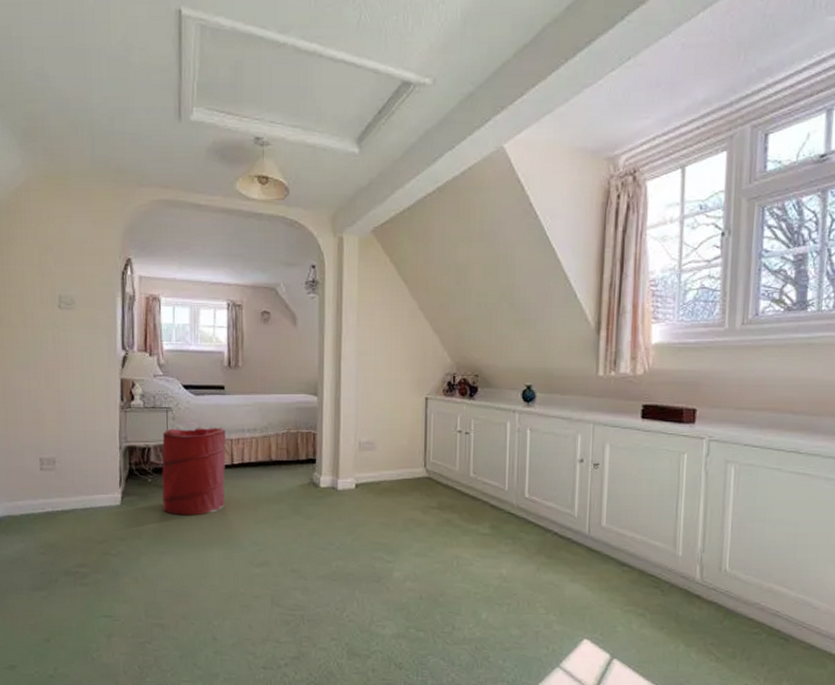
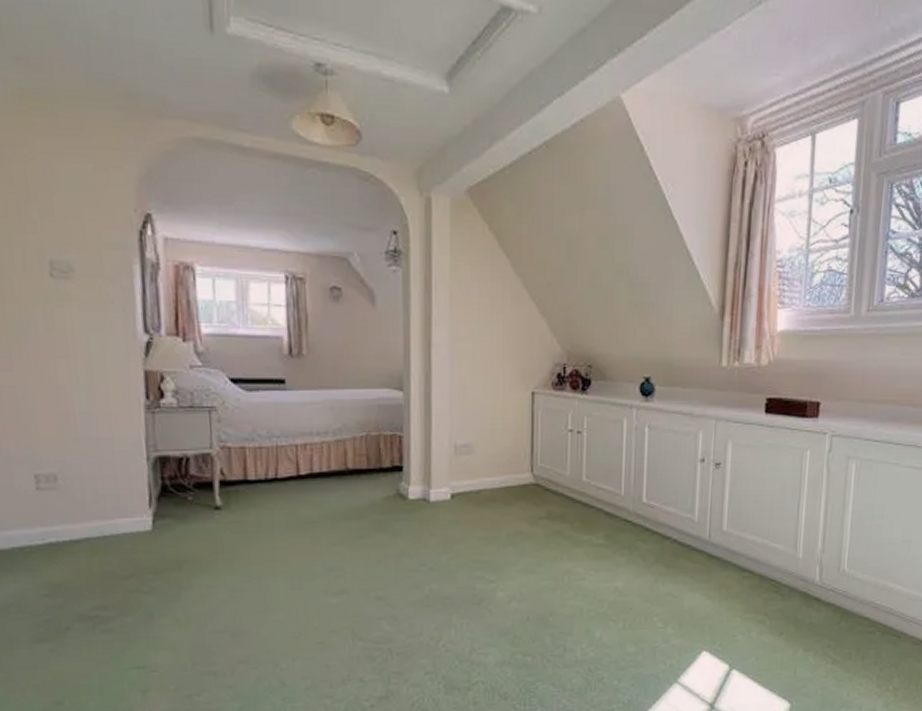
laundry hamper: present [162,427,226,516] -> none [205,430,290,540]

